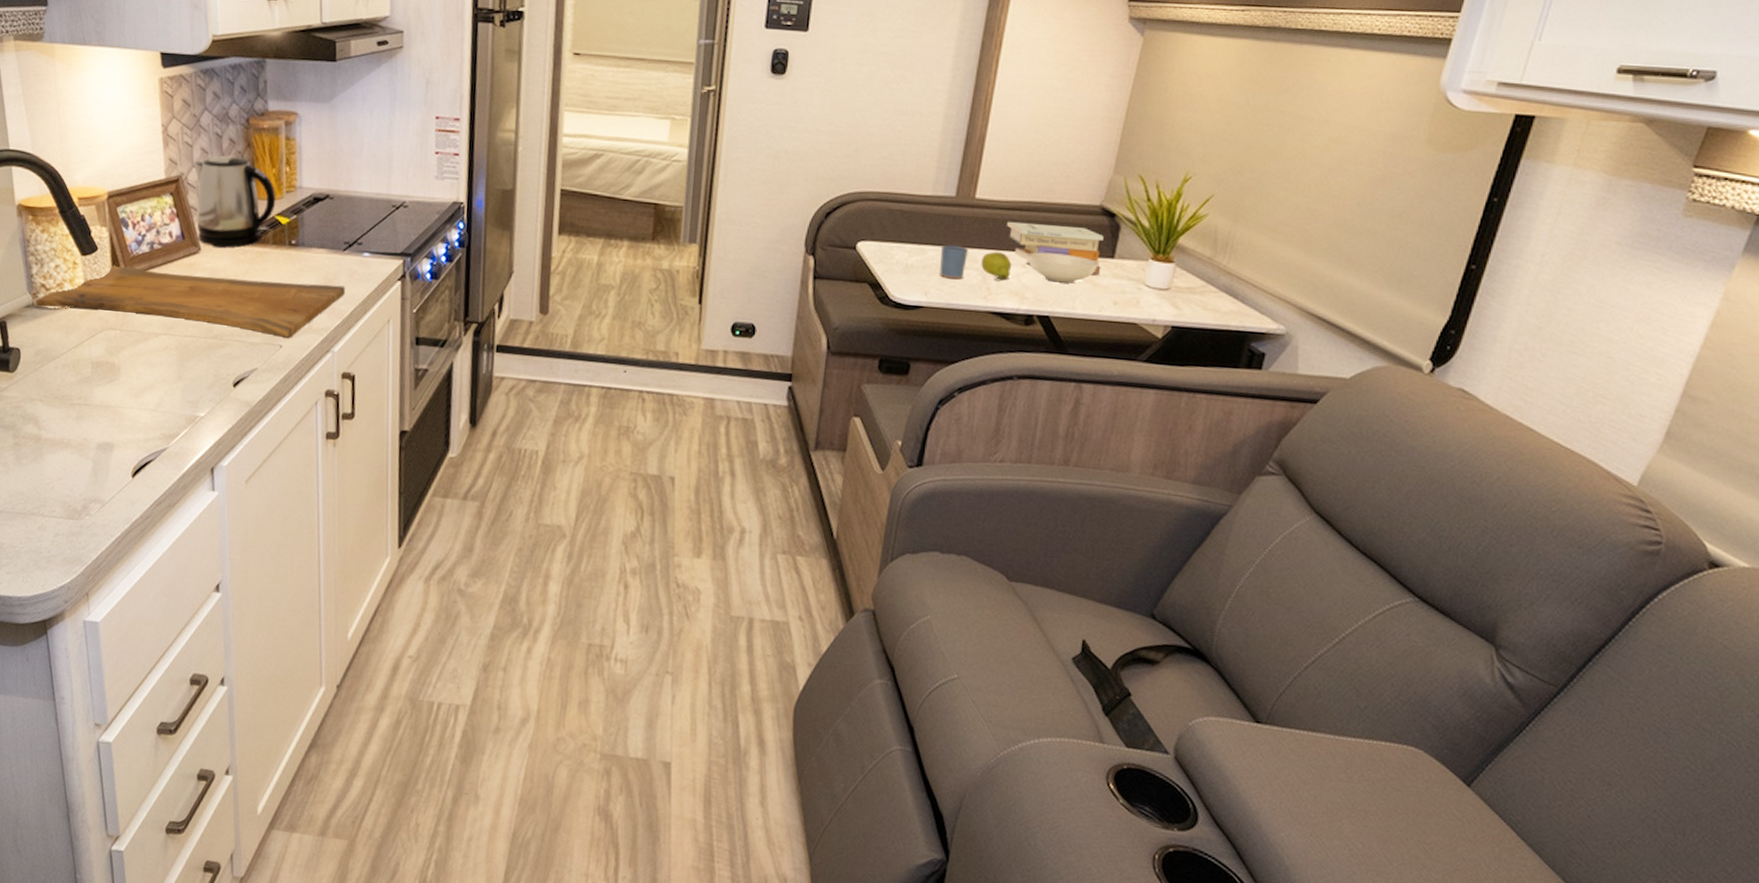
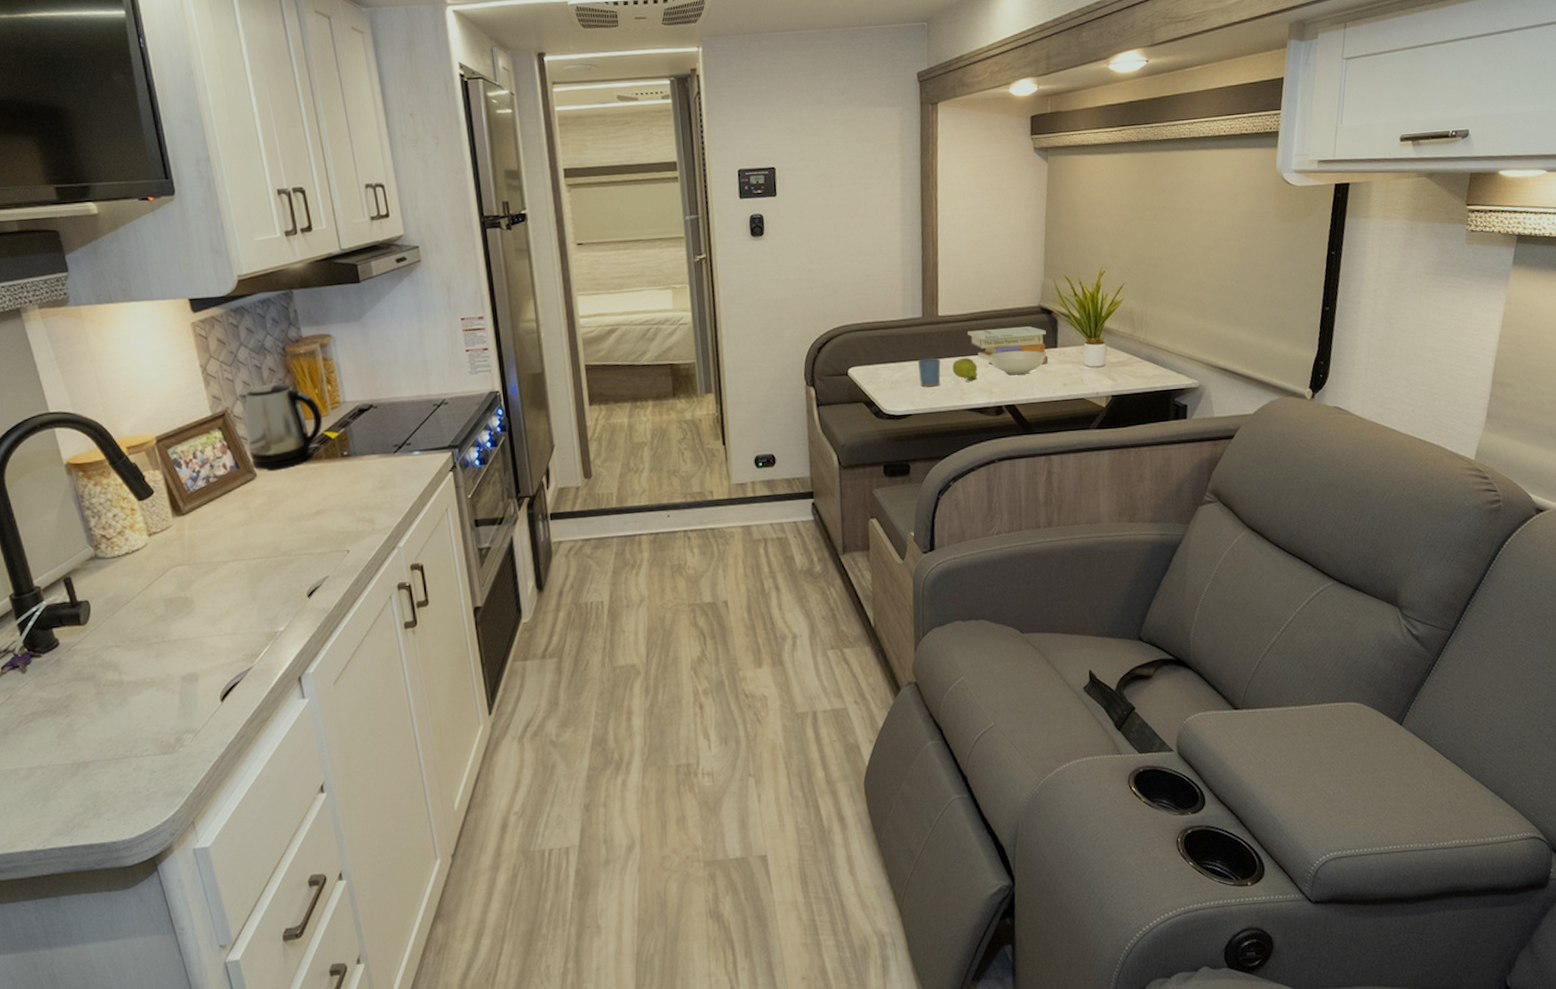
cutting board: present [35,263,345,338] -> none [97,485,402,558]

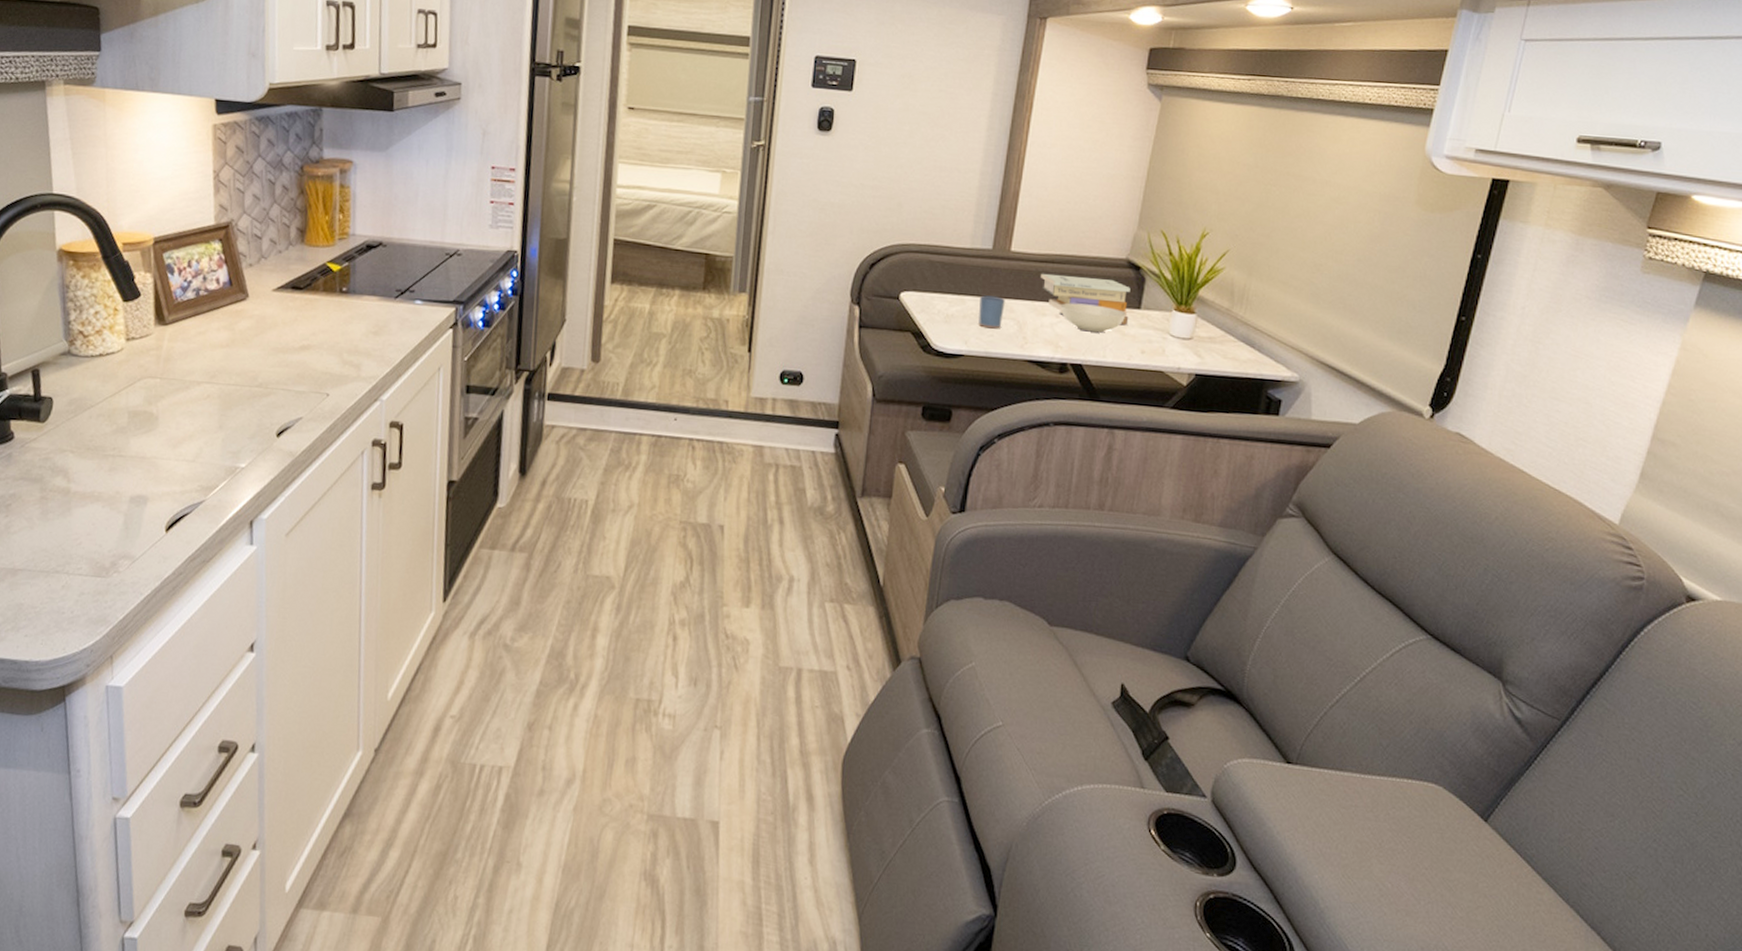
kettle: present [237,383,323,470] -> none [245,201,328,294]
fruit: present [952,357,978,383] -> none [1017,302,1046,331]

